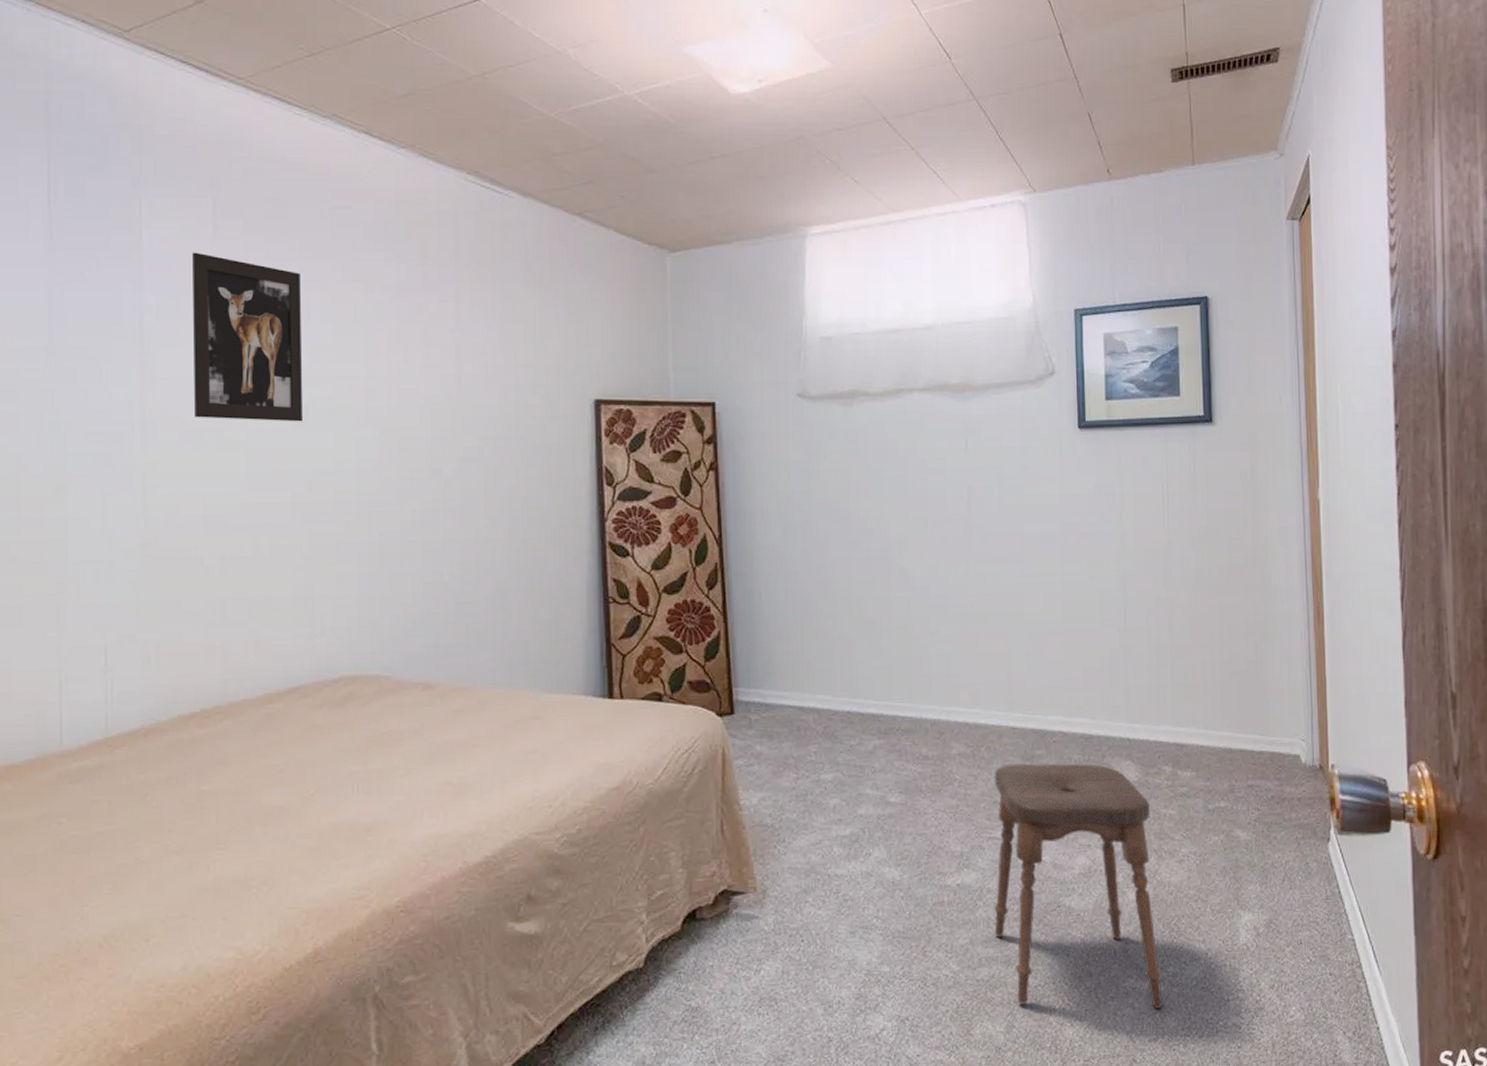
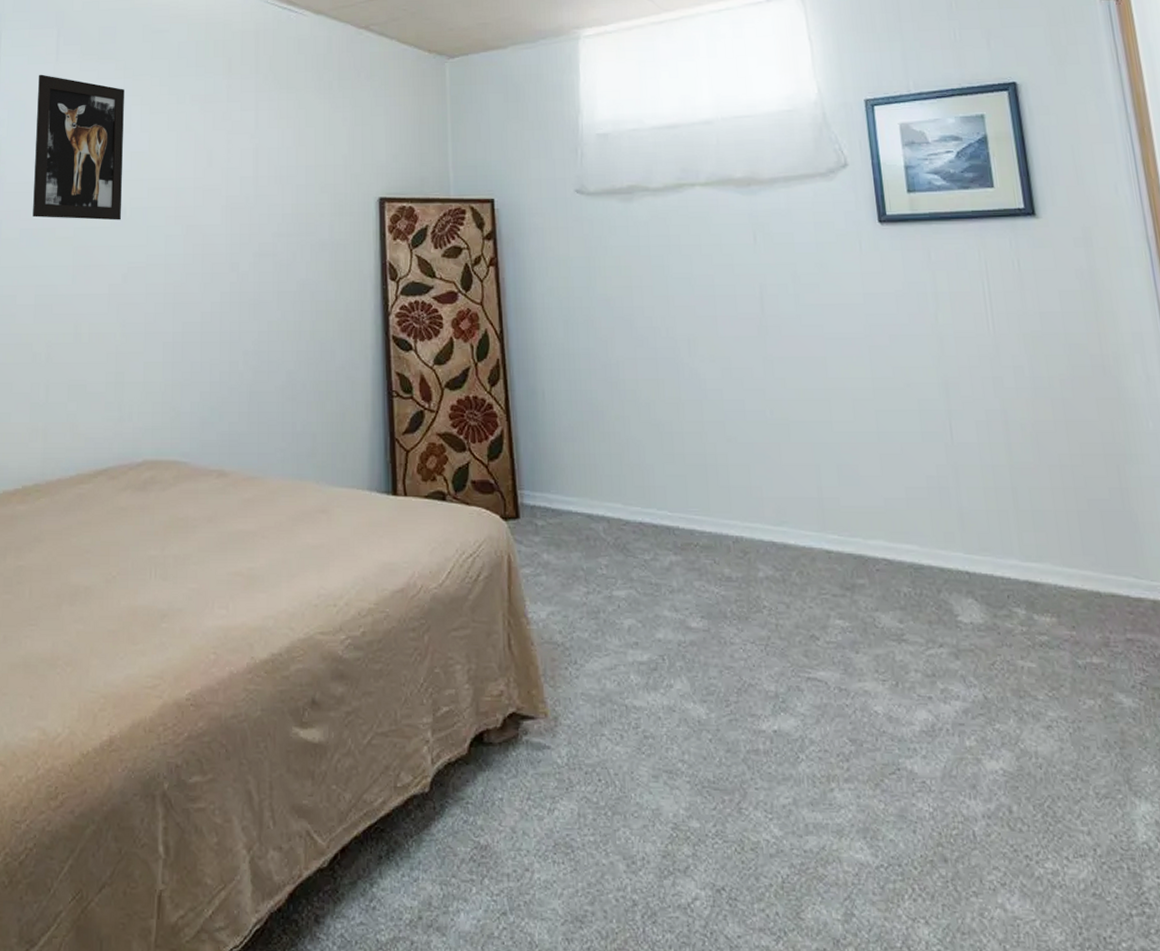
stool: present [994,763,1162,1009] -> none [809,593,1043,915]

